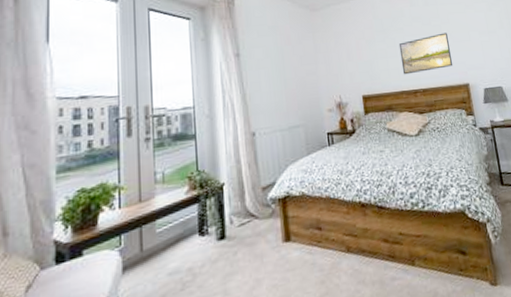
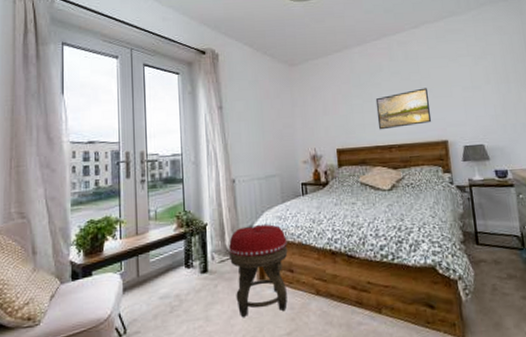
footstool: none [249,179,316,286] -> present [229,224,288,317]

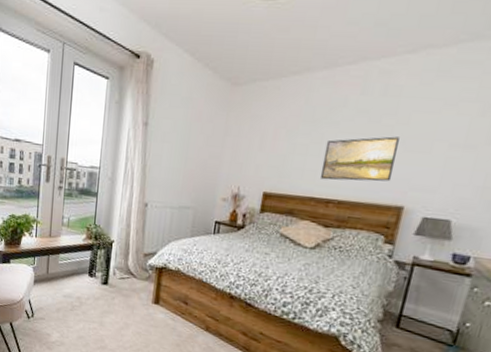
footstool: present [229,224,288,317] -> none [129,252,188,336]

